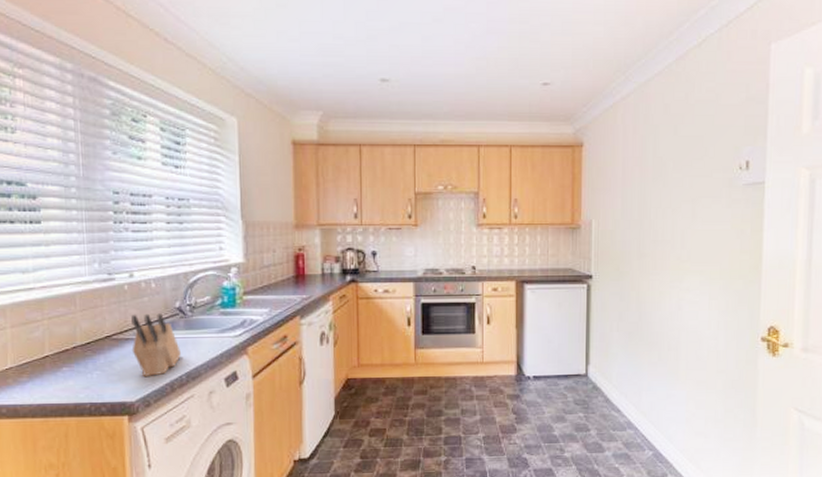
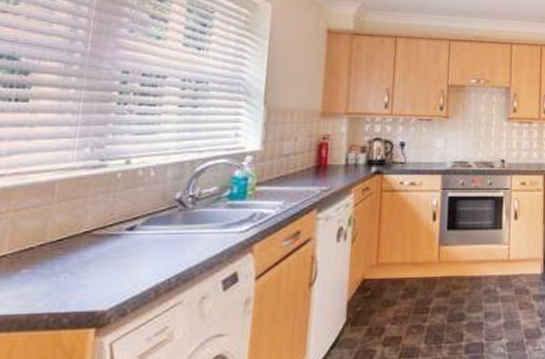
knife block: present [131,313,181,376] -> none [113,205,174,279]

